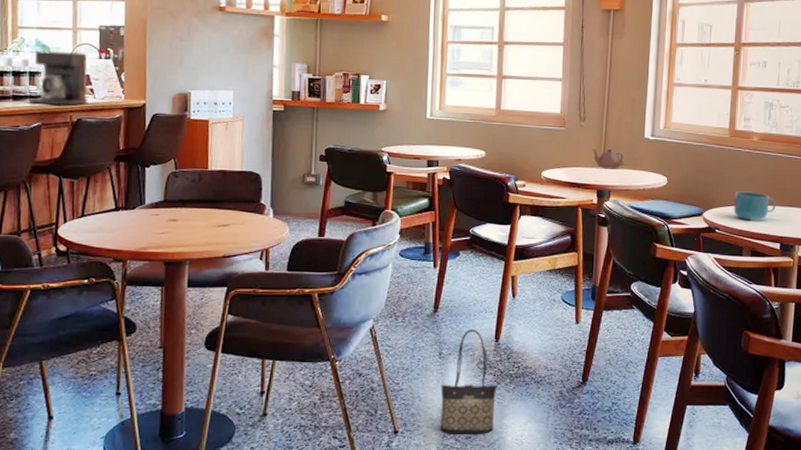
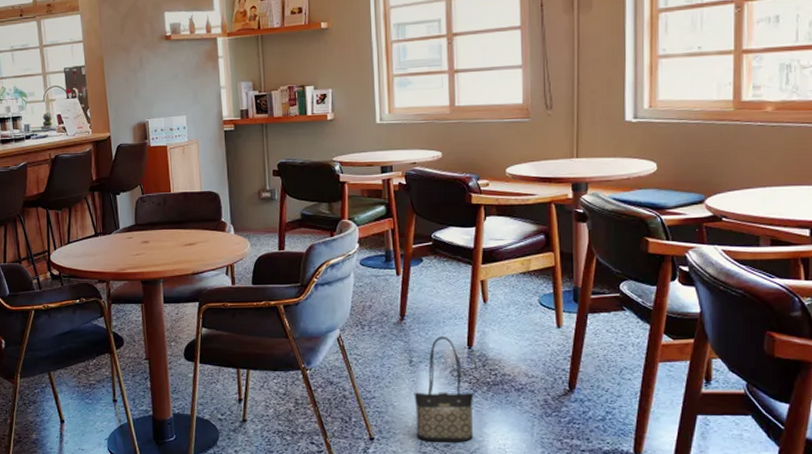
coffee maker: present [28,50,89,106] -> none [14,94,63,147]
teapot: present [592,148,624,169] -> none [562,136,602,160]
cup: present [733,191,776,221] -> none [745,171,801,205]

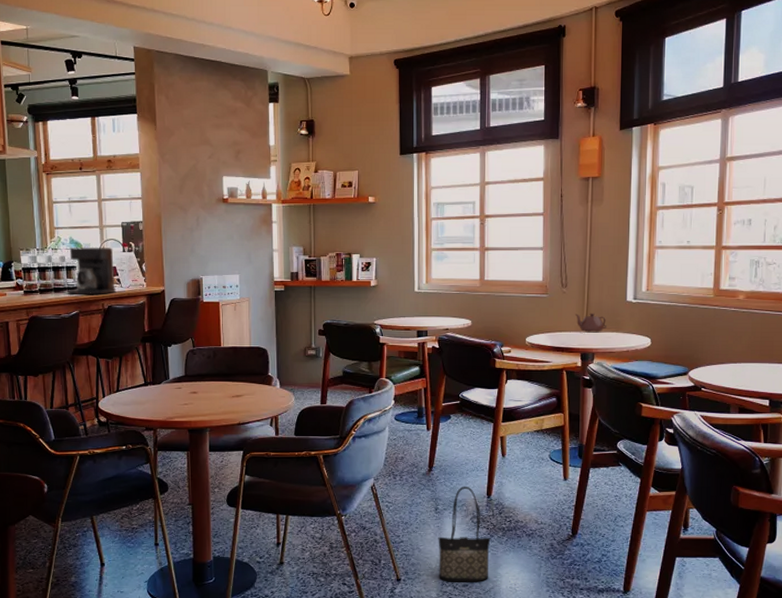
coffee maker: none [14,94,63,147] -> present [67,246,116,296]
teapot: none [562,136,602,160] -> present [575,313,607,333]

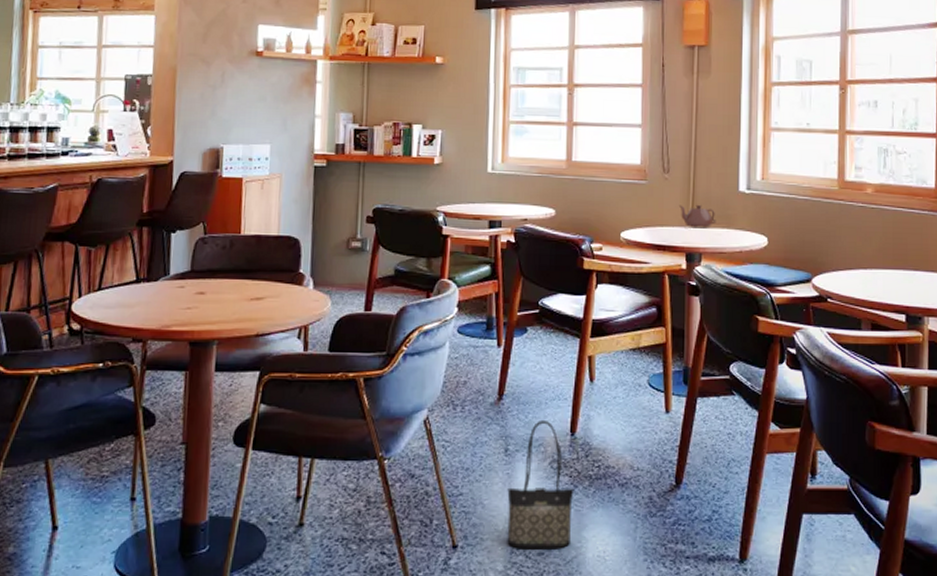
coffee maker: present [67,246,116,296] -> none [44,103,112,165]

